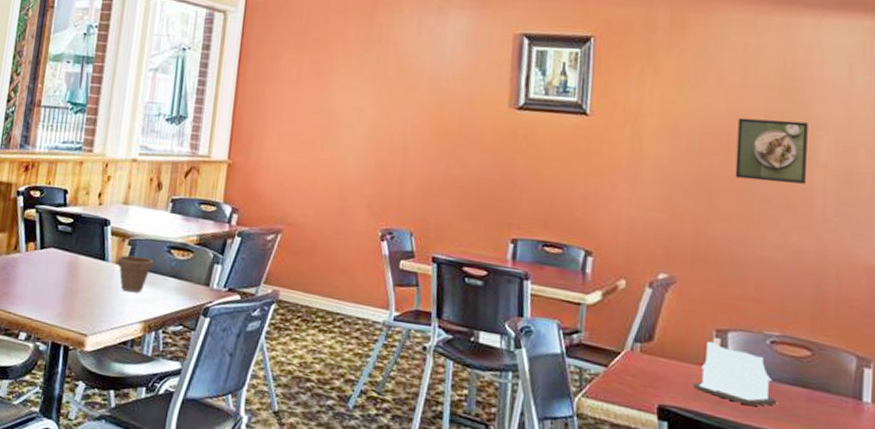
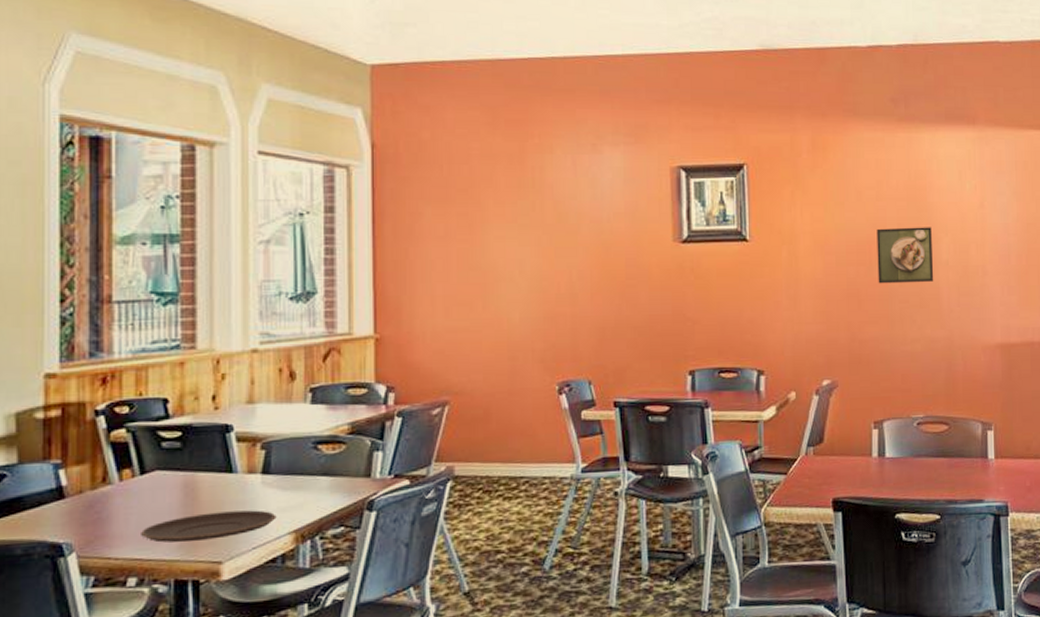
plate: none [34,290,132,315] -> present [141,510,277,543]
flower pot: present [117,255,153,293] -> none [249,459,297,503]
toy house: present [692,341,776,406] -> none [859,432,925,482]

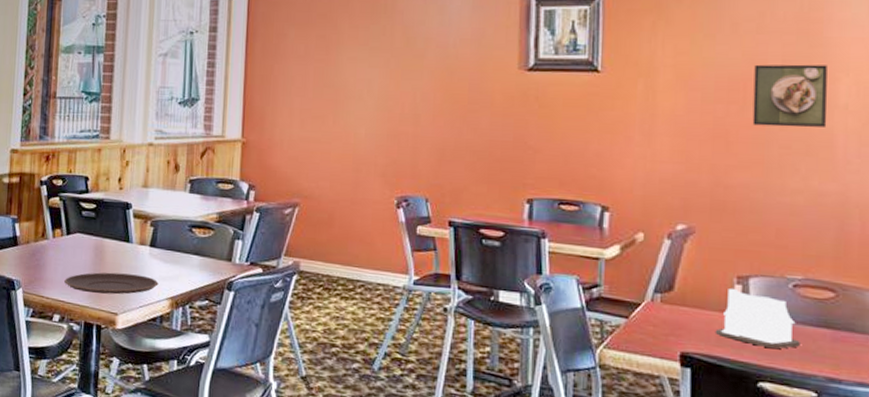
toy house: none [859,432,925,482] -> present [715,288,800,349]

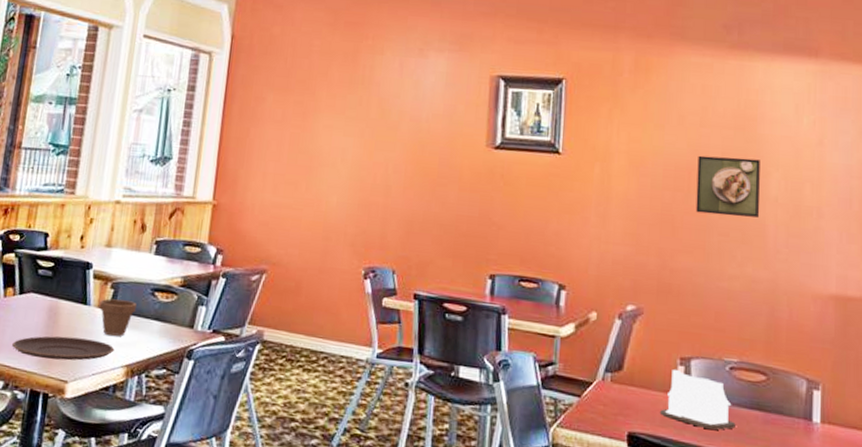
flower pot: none [141,236,176,272] -> present [99,298,137,337]

